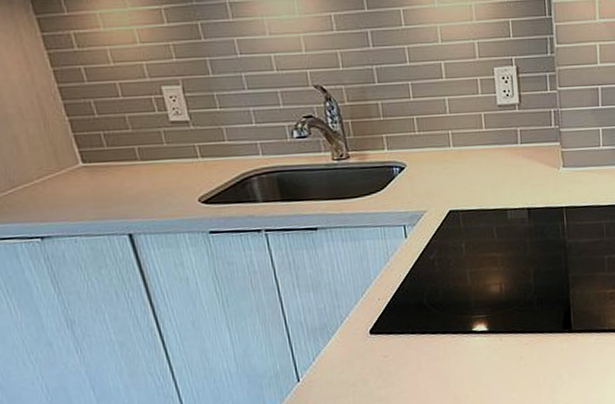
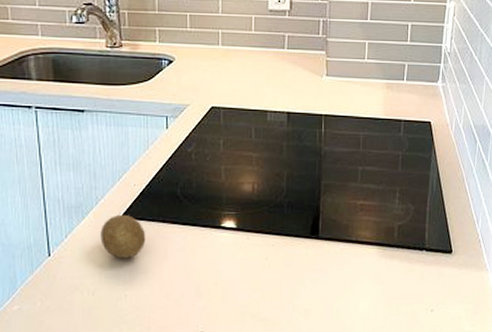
fruit: none [349,330,397,376] -> present [100,214,146,259]

